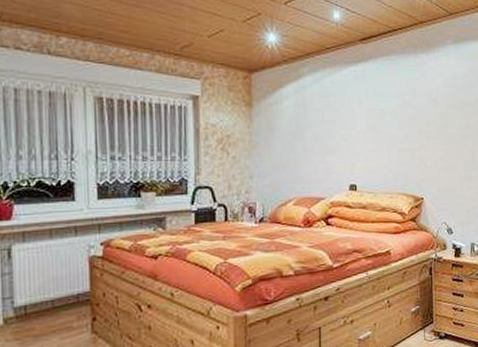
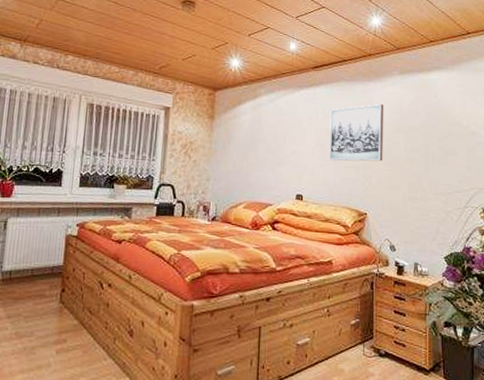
wall art: none [381,77,438,145] -> present [329,103,384,162]

